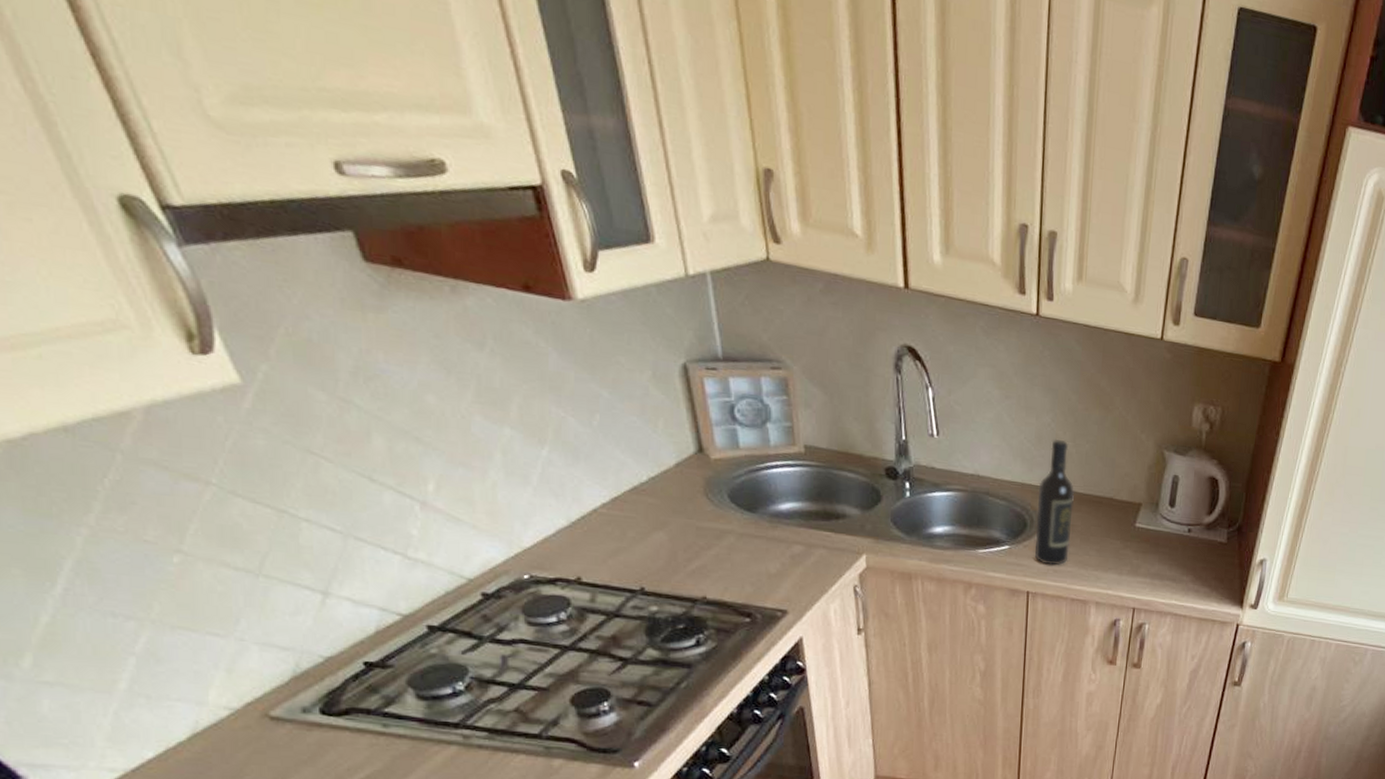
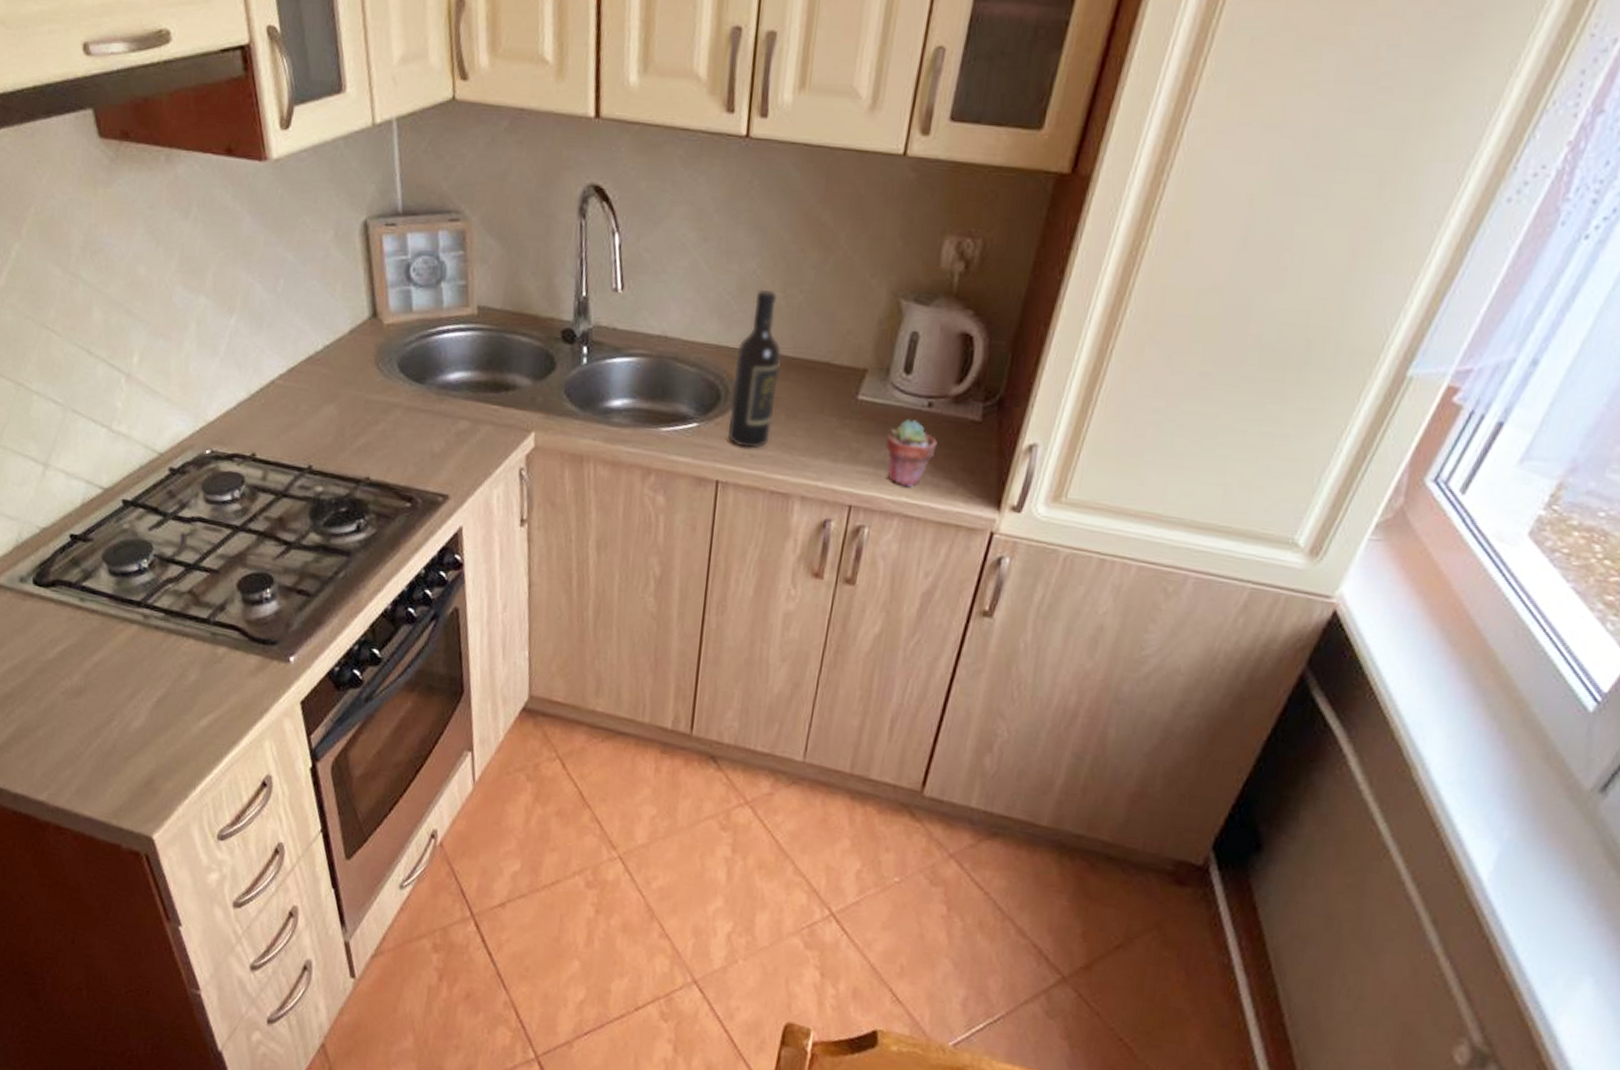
potted succulent: none [1158,542,1196,593] -> present [885,419,937,488]

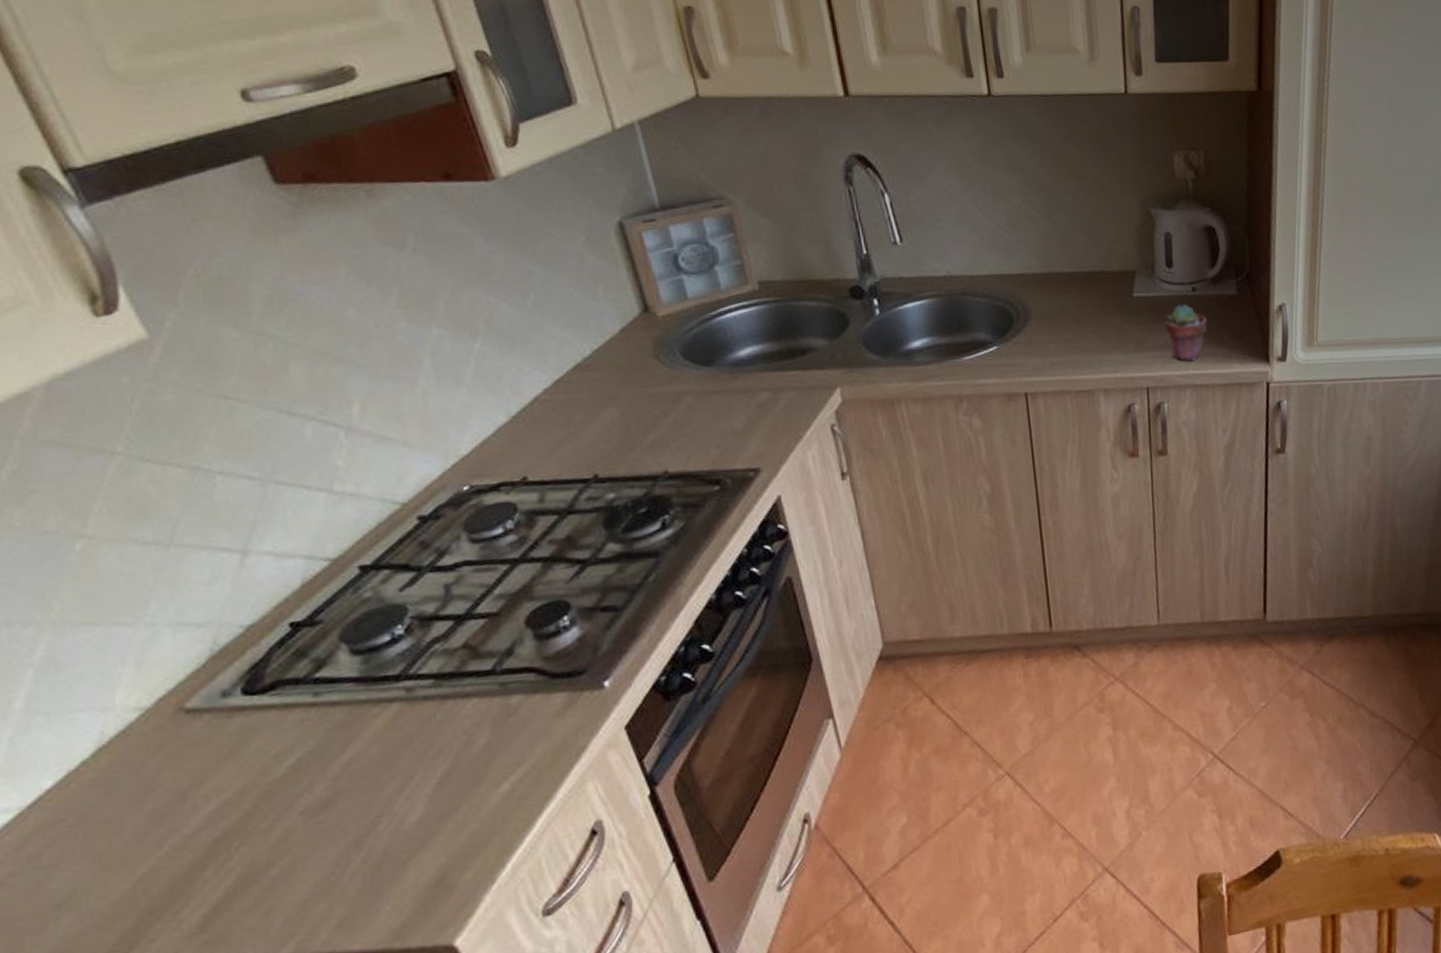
wine bottle: present [727,288,783,449] -> none [1019,219,1065,359]

